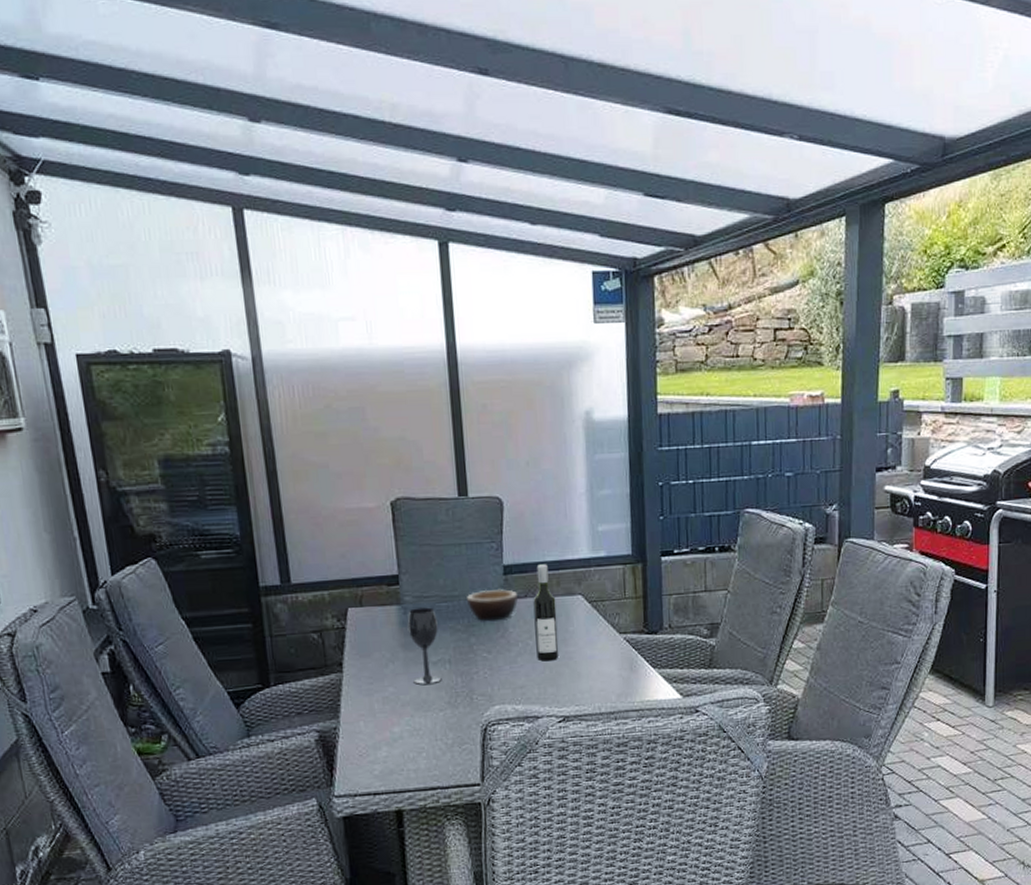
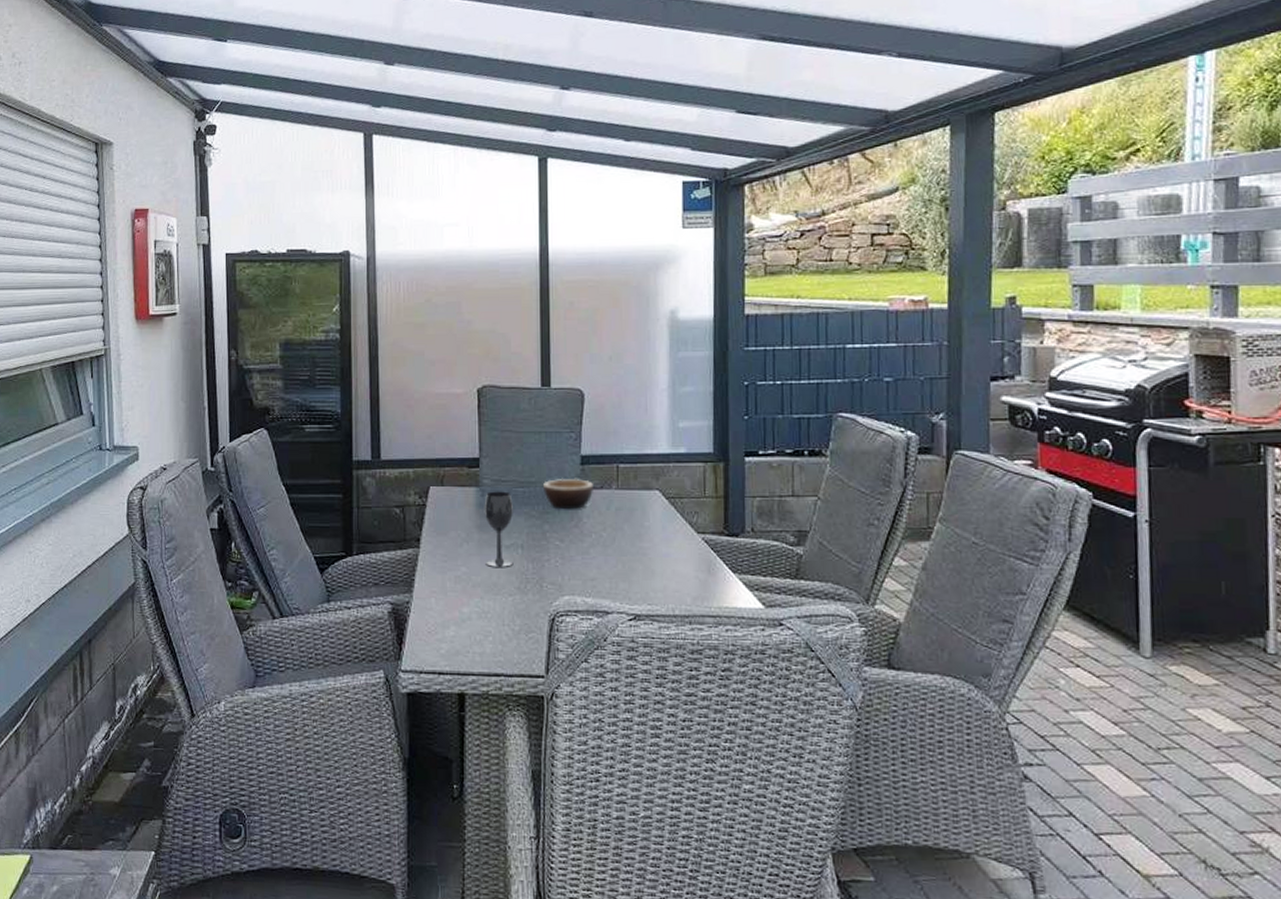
bottle: present [533,564,559,662] -> none [609,457,633,555]

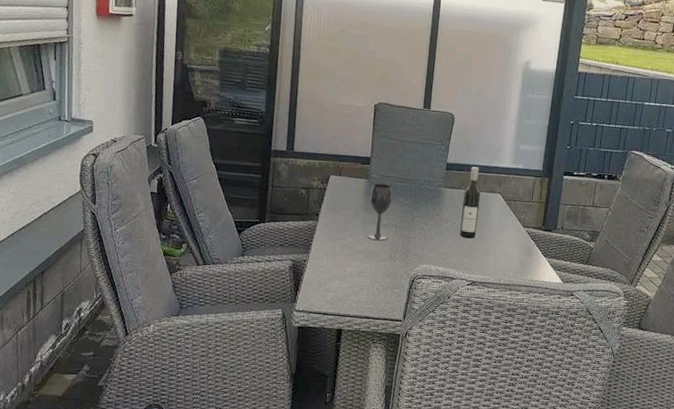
bowl: present [542,478,594,509] -> none [416,179,454,202]
bottle: none [609,457,633,555] -> present [460,166,481,239]

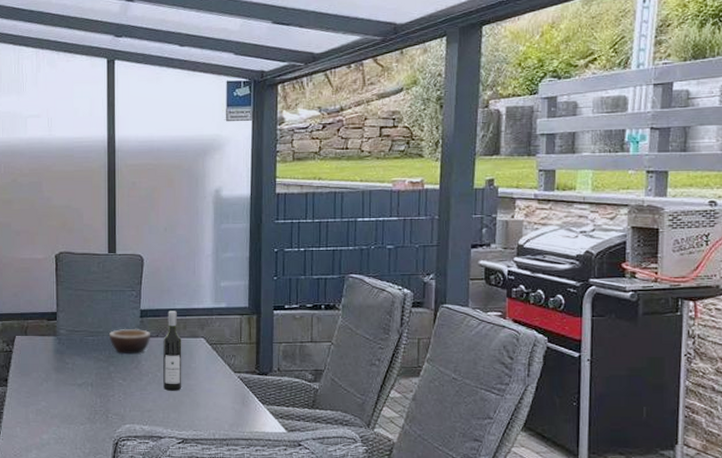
wine glass: present [367,183,393,240] -> none [60,339,85,402]
bowl: none [416,179,454,202] -> present [108,328,151,353]

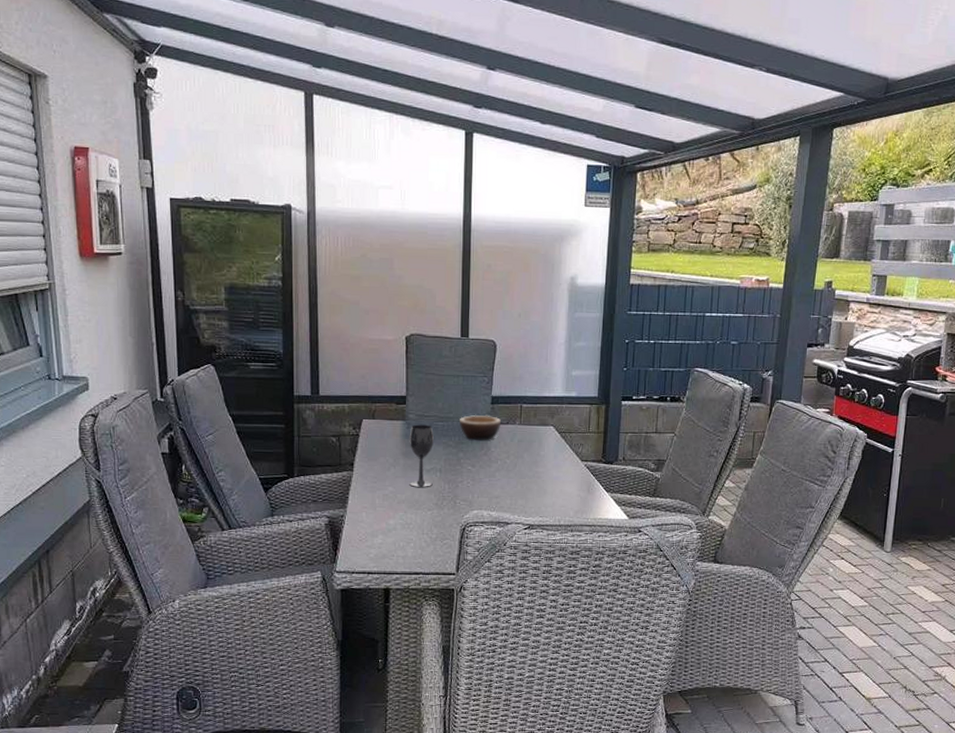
wine glass: none [60,339,85,402] -> present [409,424,435,487]
bottle: present [163,311,182,391] -> none [512,398,532,478]

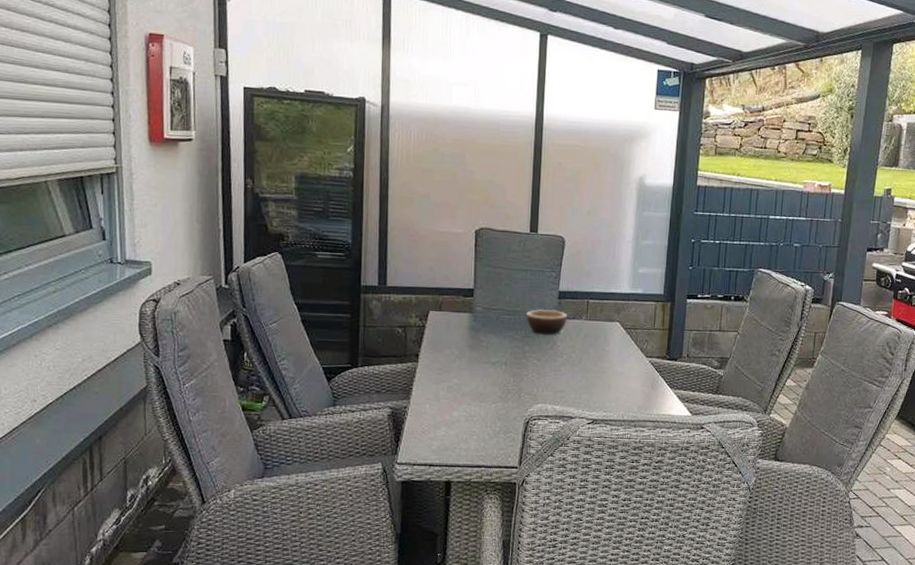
wine glass: present [409,424,435,487] -> none [474,317,501,380]

